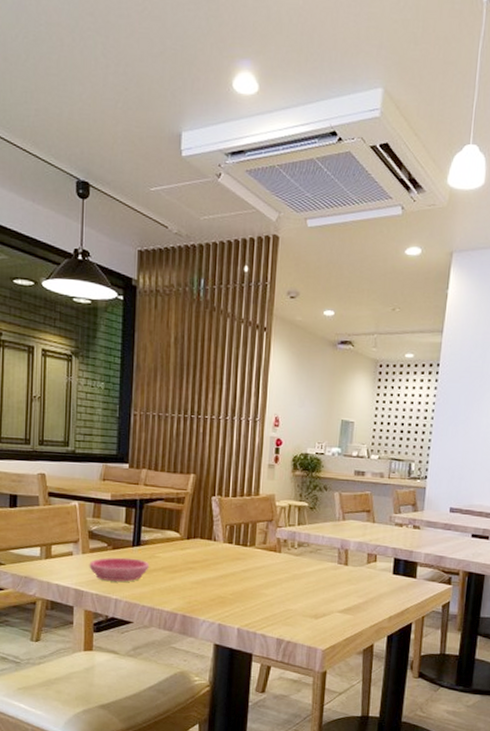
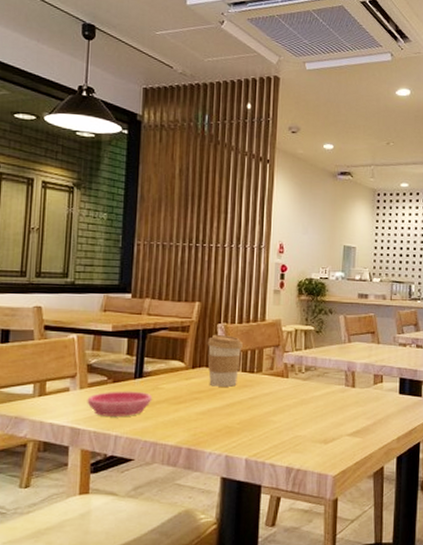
coffee cup: none [201,506,236,559] -> present [207,334,243,387]

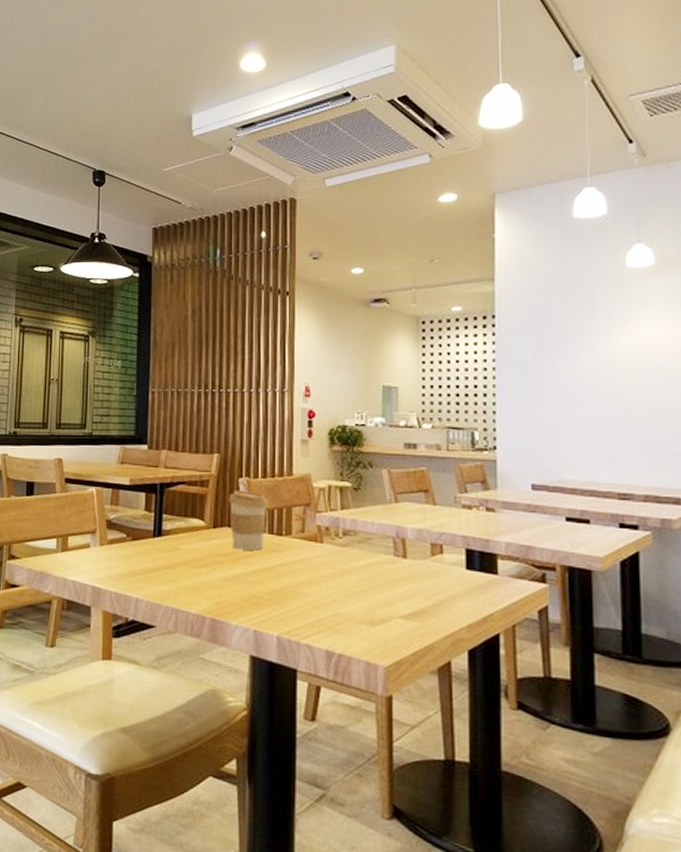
saucer: present [87,391,153,416] -> none [107,549,173,578]

